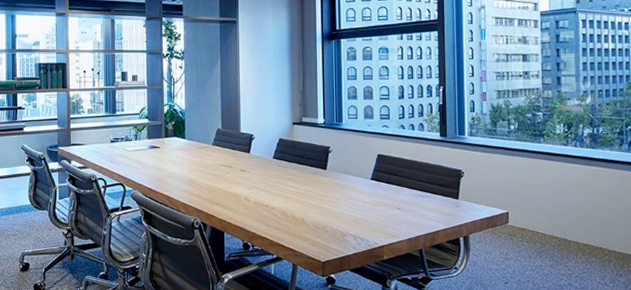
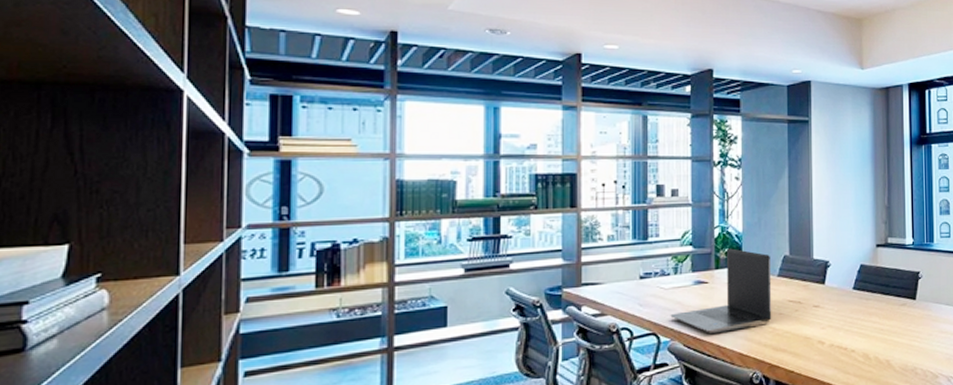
laptop computer: none [132,122,208,187] -> present [670,248,772,334]

